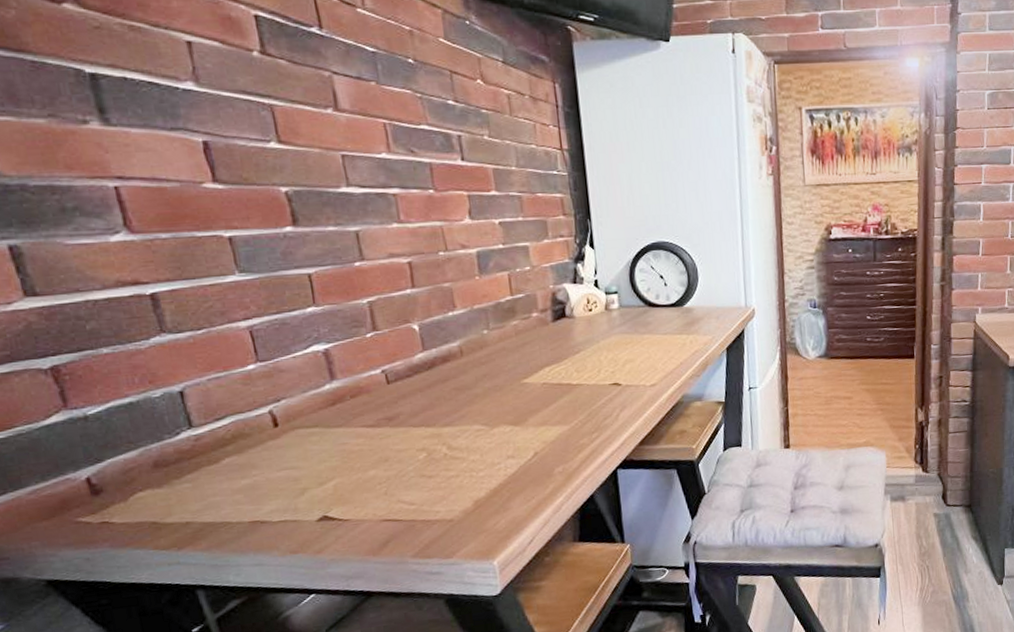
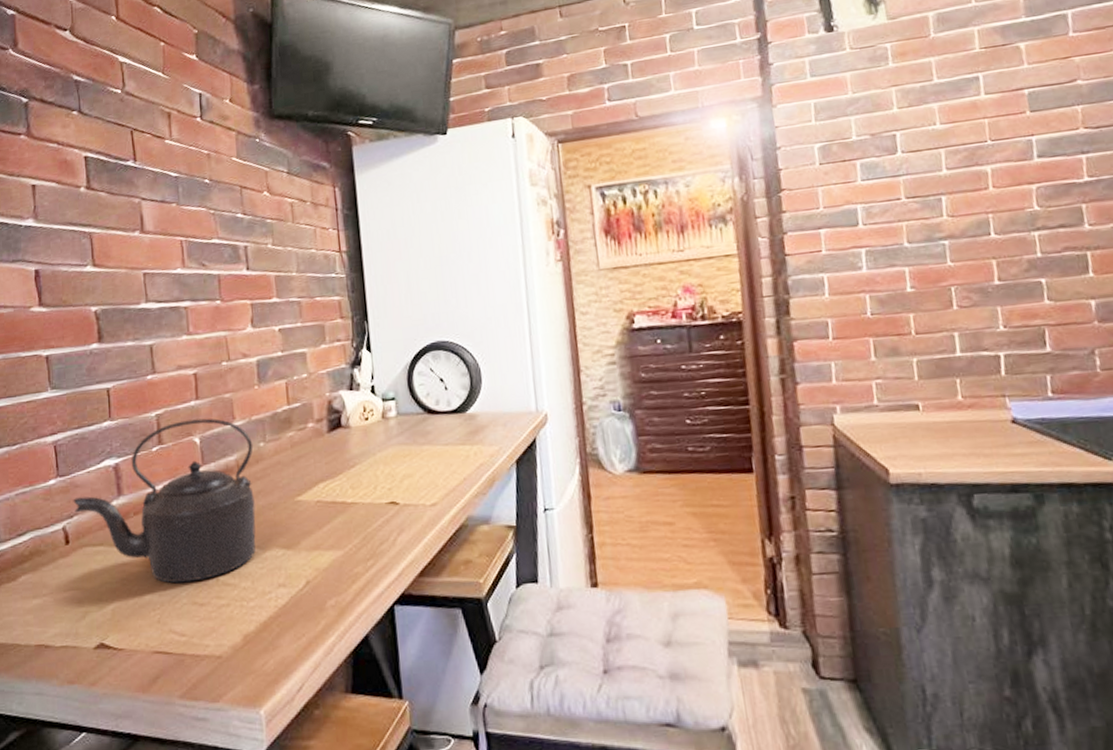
kettle: none [278,306,483,460] -> present [73,418,256,584]

